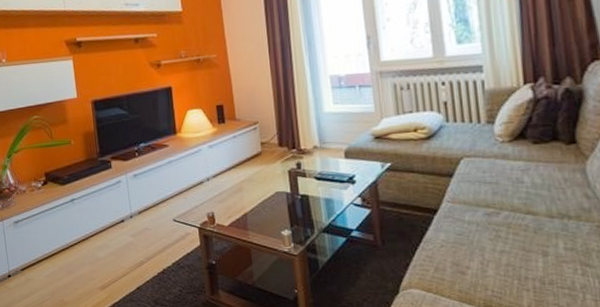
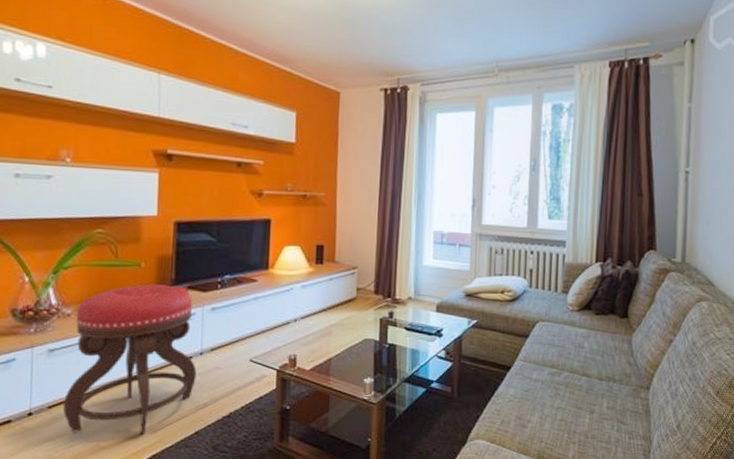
stool: none [29,158,131,291] -> present [63,284,197,435]

